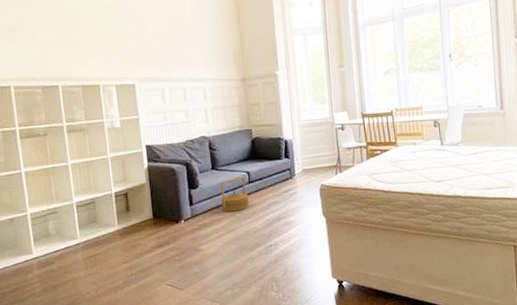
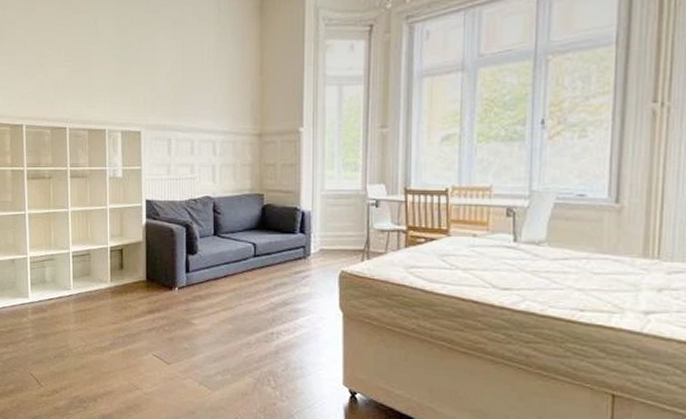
basket: present [220,176,249,212] -> none [220,247,253,287]

